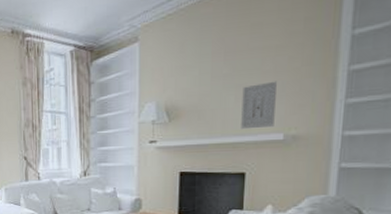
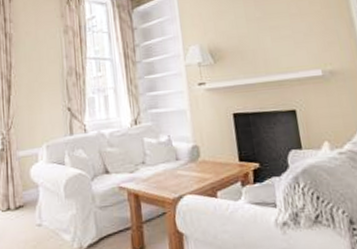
wall art: present [241,81,277,130] -> none [276,22,311,68]

